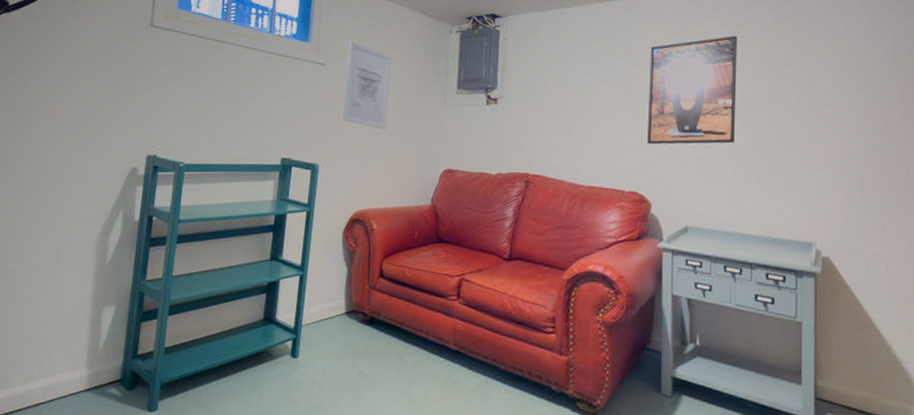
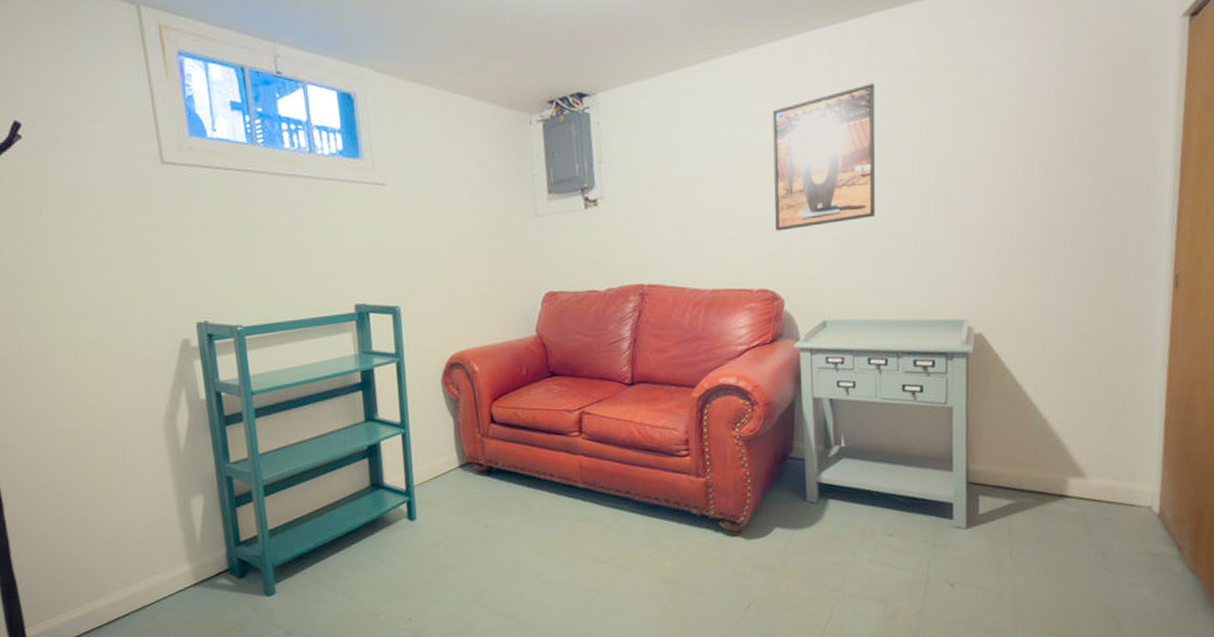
wall art: present [343,41,392,129] -> none [408,149,471,255]

